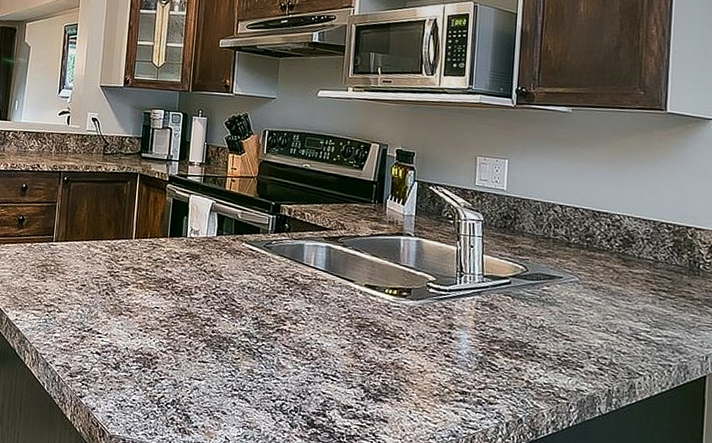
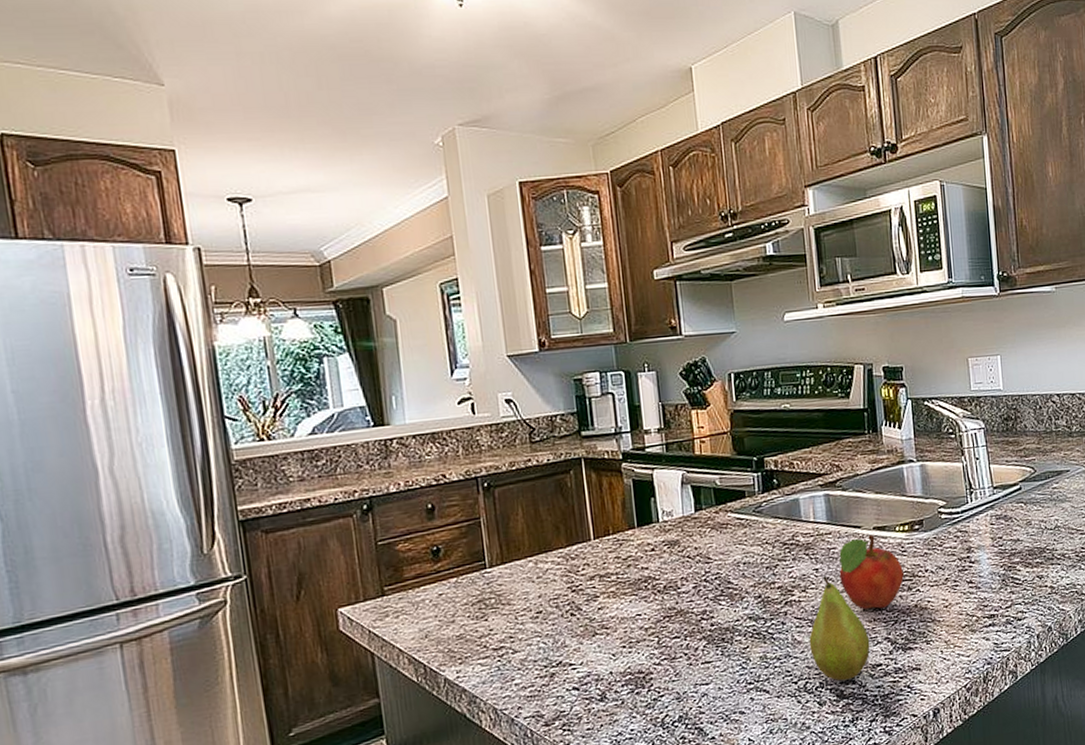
fruit: none [291,314,345,412] -> present [809,574,870,681]
fruit: none [327,290,386,358] -> present [839,534,904,610]

